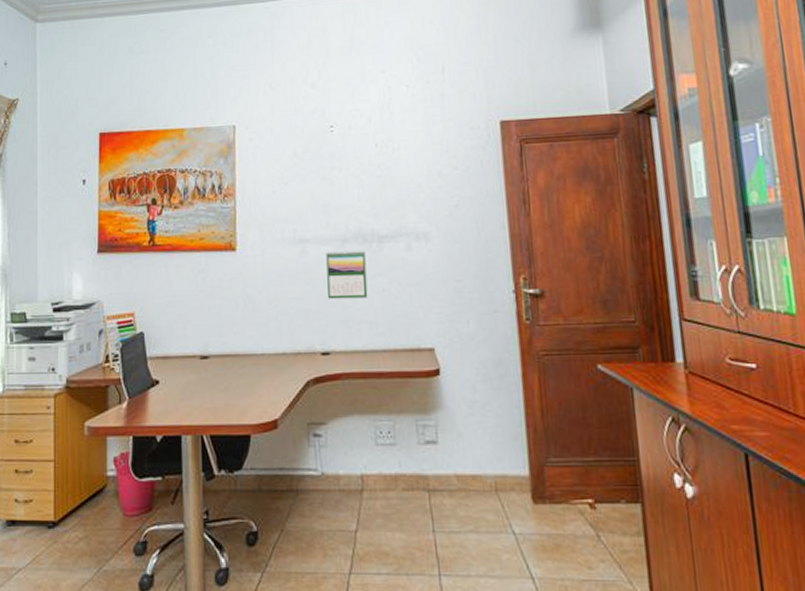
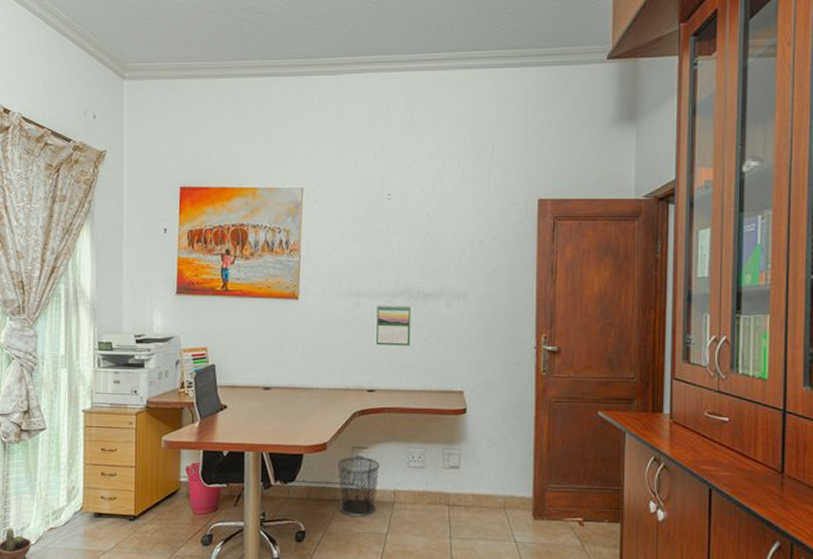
waste bin: none [292,435,342,511] -> present [337,456,380,517]

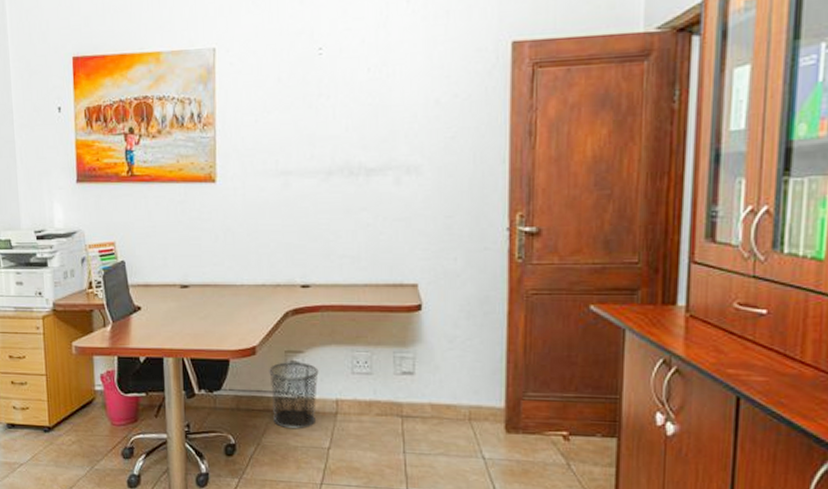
calendar: present [376,304,411,346] -> none [309,183,351,233]

